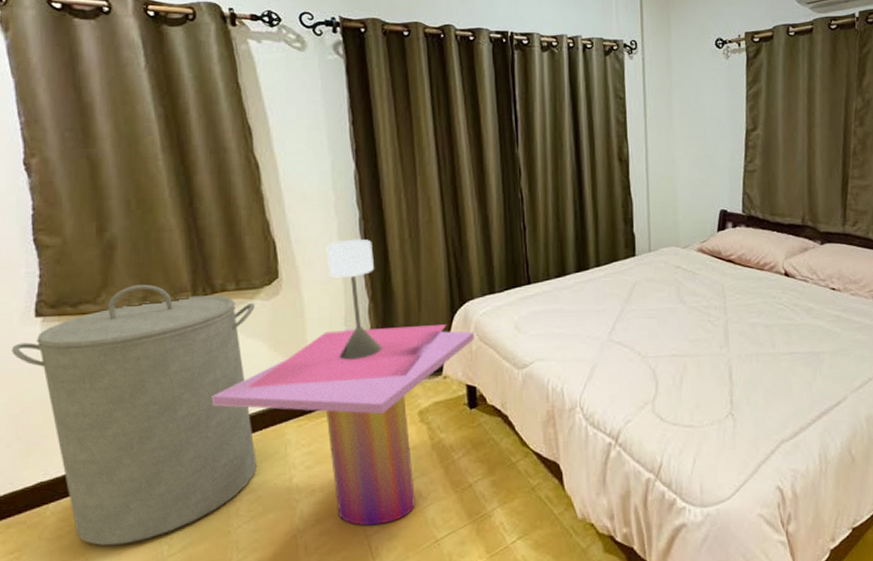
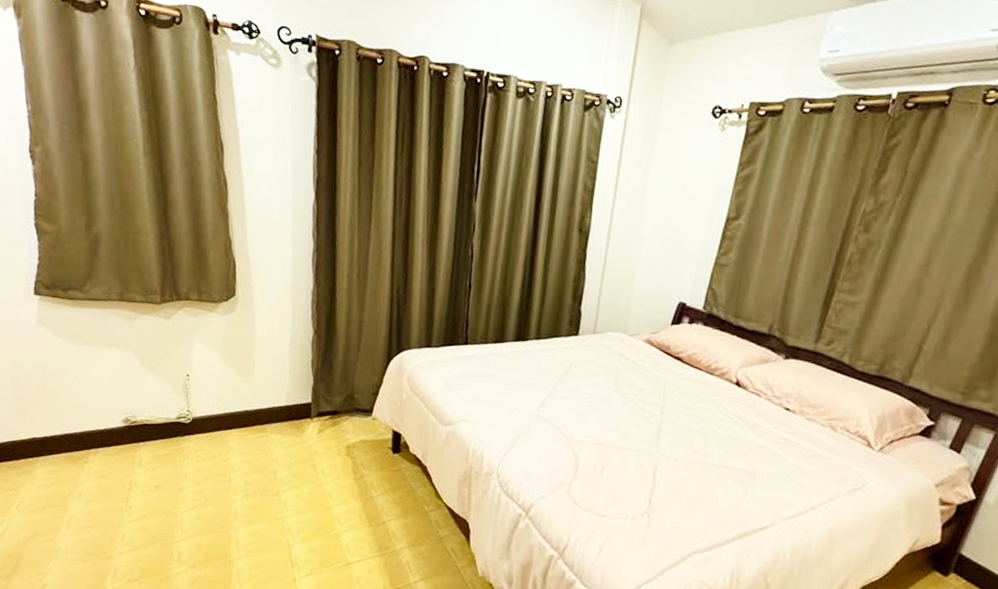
laundry hamper: present [11,284,257,546] -> none [15,280,213,505]
side table: present [212,329,474,526] -> none [170,355,406,539]
table lamp: present [247,238,447,388] -> none [200,269,382,411]

